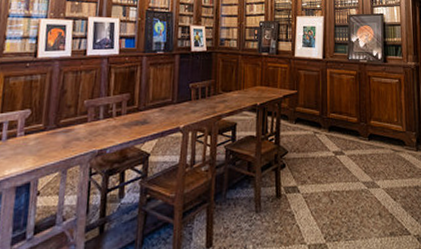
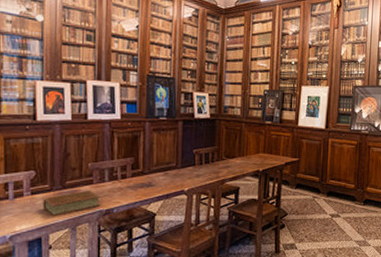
book: none [34,129,94,159] -> present [42,190,100,217]

